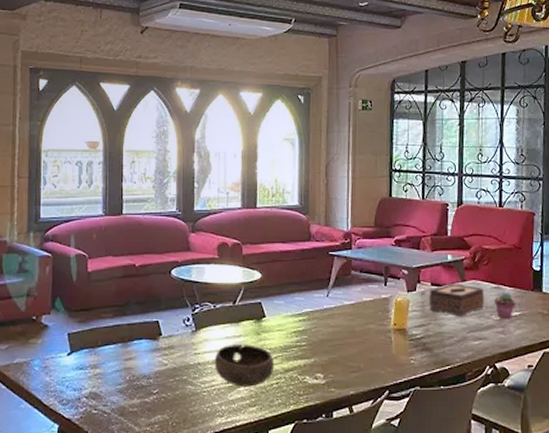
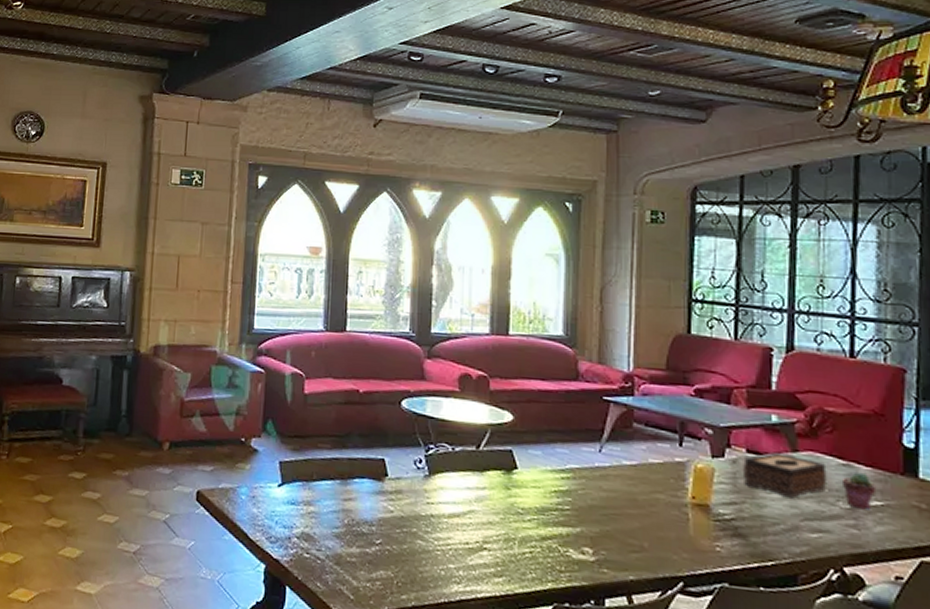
bowl: present [214,345,275,387] -> none [451,497,528,553]

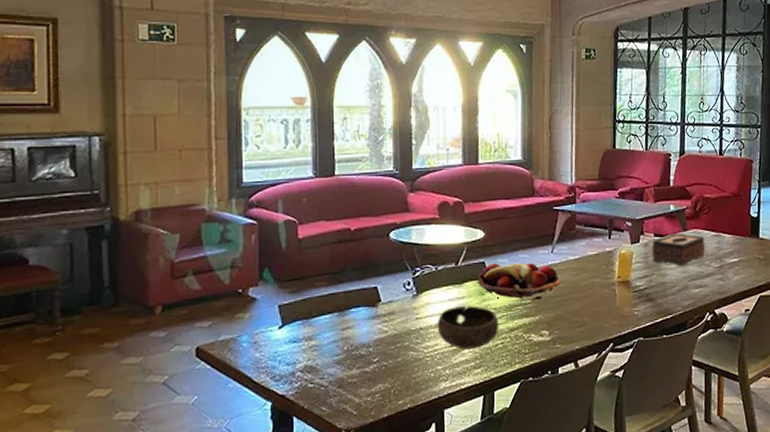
bowl: none [451,497,528,553] -> present [437,306,499,350]
fruit basket: none [503,453,612,508] -> present [478,262,561,301]
potted succulent: present [841,471,877,510] -> none [714,239,735,266]

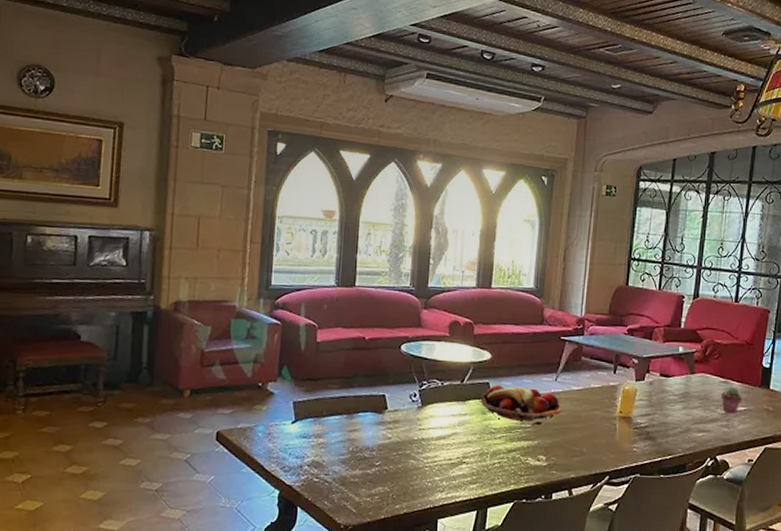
bowl: present [437,306,499,350] -> none [438,422,498,465]
tissue box: present [652,232,705,266] -> none [656,374,712,409]
potted succulent: none [714,239,735,266] -> present [720,386,743,414]

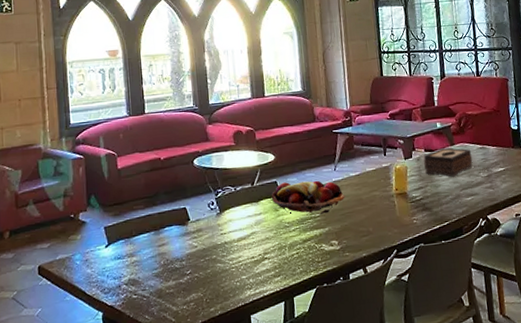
tissue box: none [656,374,712,409] -> present [424,147,473,177]
potted succulent: present [720,386,743,414] -> none [480,151,500,176]

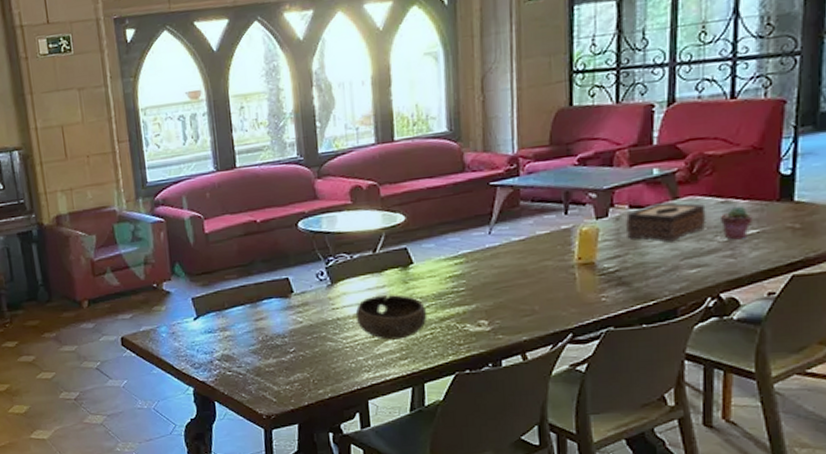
bowl: none [239,221,294,260] -> present [355,295,427,340]
fruit basket: present [272,180,345,214] -> none [400,246,503,288]
potted succulent: none [480,151,500,176] -> present [719,206,753,240]

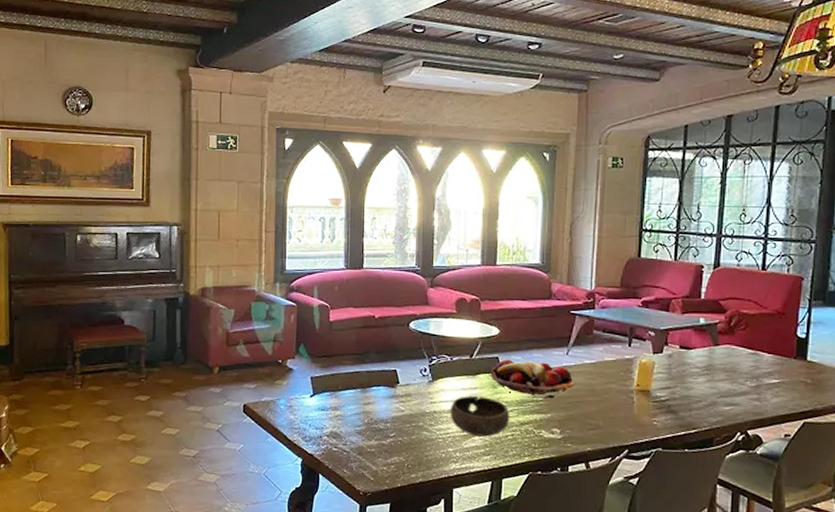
fruit basket: none [400,246,503,288] -> present [491,359,575,399]
tissue box: present [626,202,706,242] -> none [677,346,740,382]
potted succulent: present [719,206,753,240] -> none [749,358,776,387]

